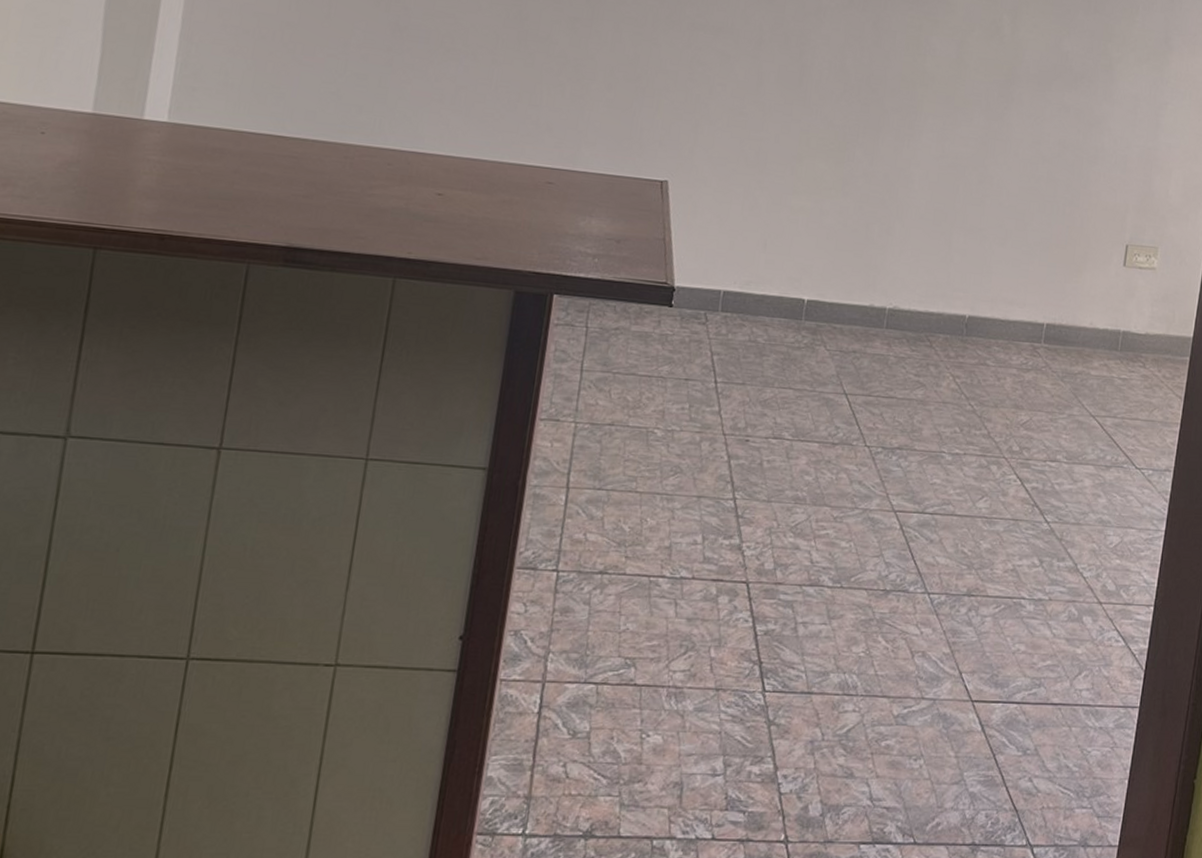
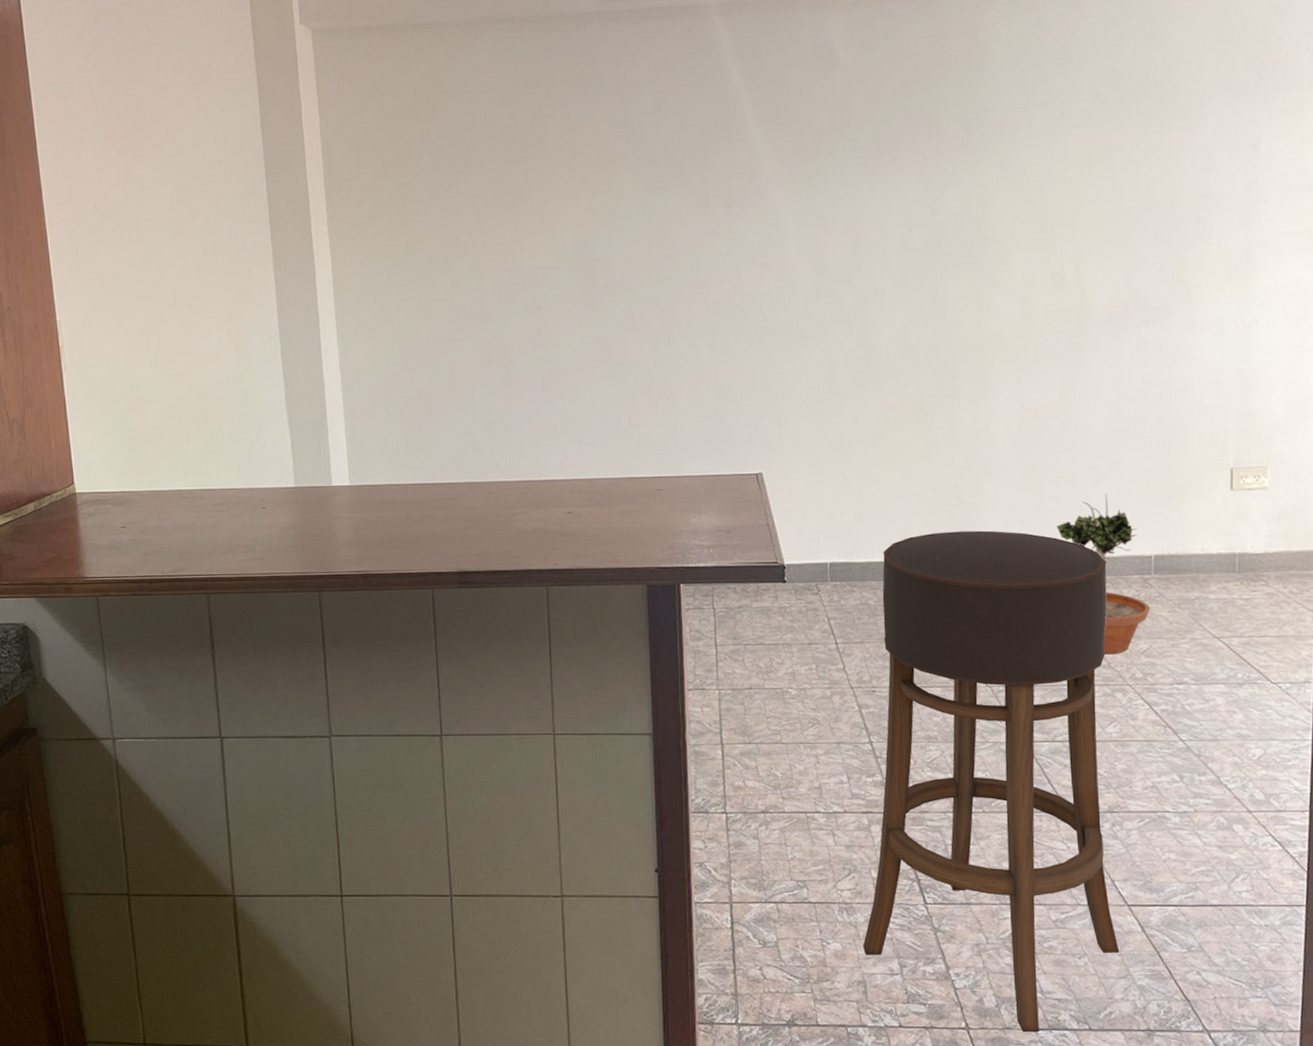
bar stool: none [687,271,1001,847] -> present [863,530,1120,1033]
potted tree: none [959,253,1036,424] -> present [1057,493,1151,655]

